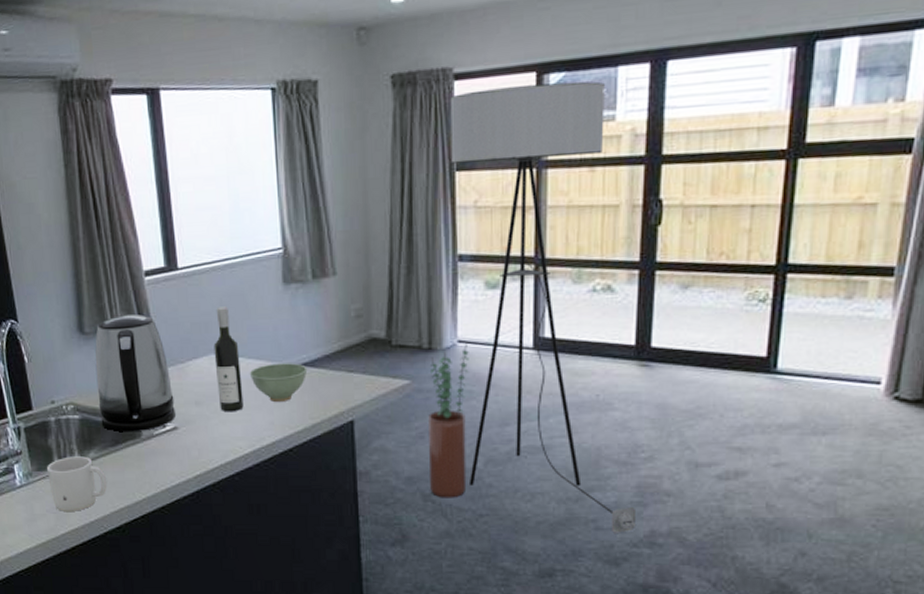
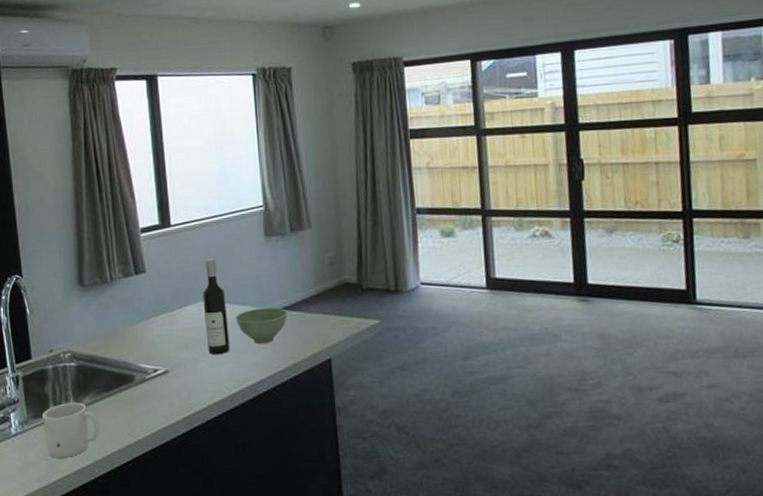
kettle: present [95,314,177,433] -> none [92,267,168,378]
vase: present [428,342,469,498] -> none [398,284,437,430]
floor lamp: present [450,81,637,533] -> none [401,66,593,457]

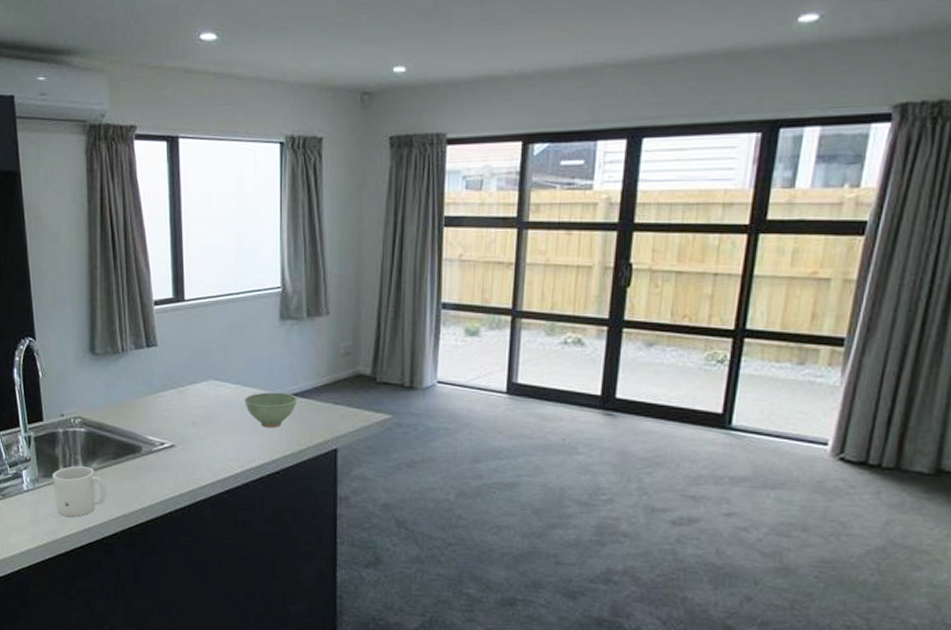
bottle: present [202,258,230,355] -> none [213,337,237,435]

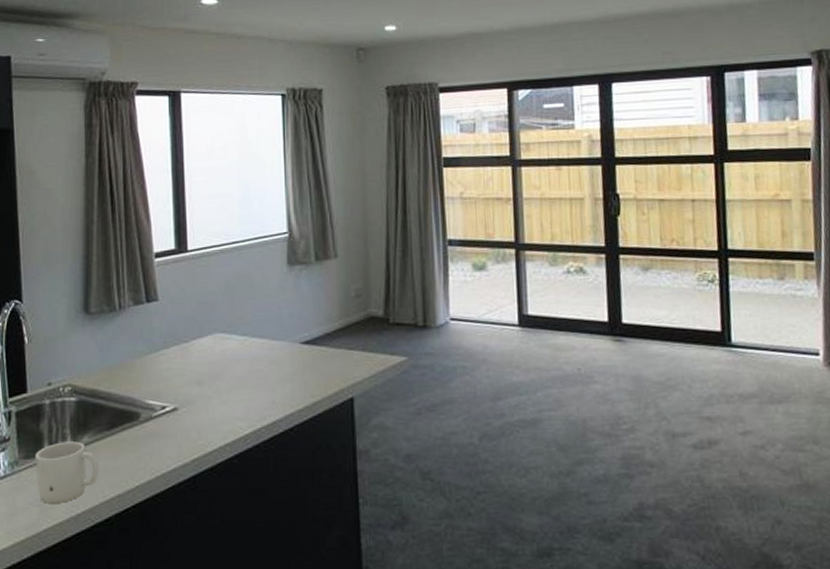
bowl: present [244,392,298,427] -> none [252,341,310,380]

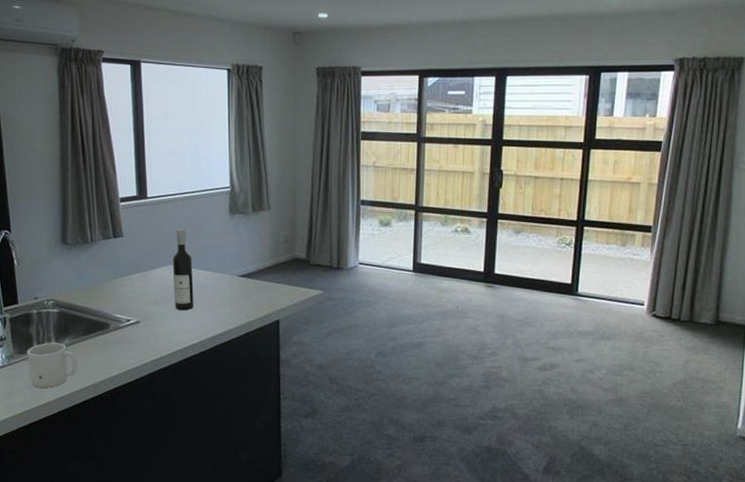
bottle: none [218,287,246,392] -> present [172,229,194,311]

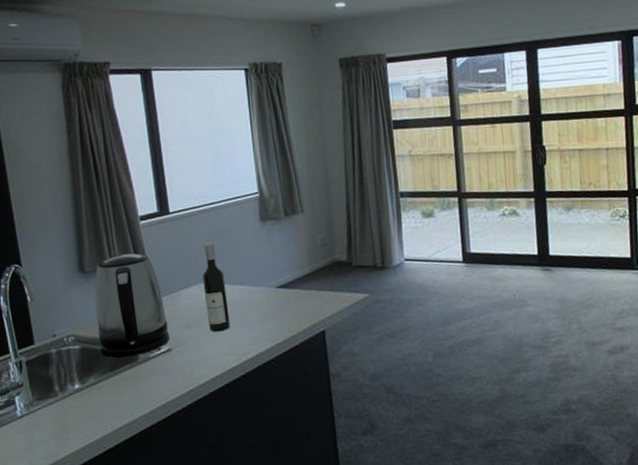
mug: present [26,343,78,388] -> none [47,382,107,436]
kettle: none [74,231,139,324] -> present [94,253,170,358]

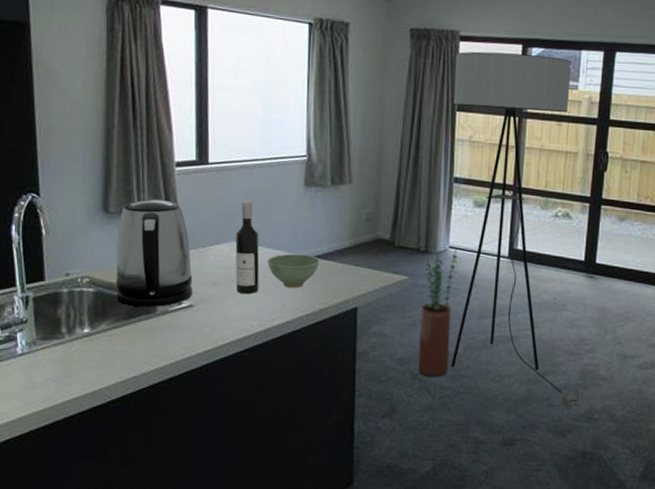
bowl: none [234,286,284,320] -> present [266,254,320,287]
vase: none [384,260,421,390] -> present [418,248,458,378]
floor lamp: none [385,63,555,405] -> present [451,51,580,410]

